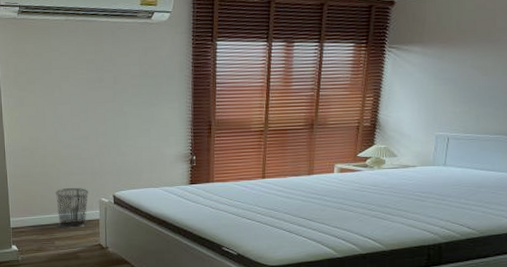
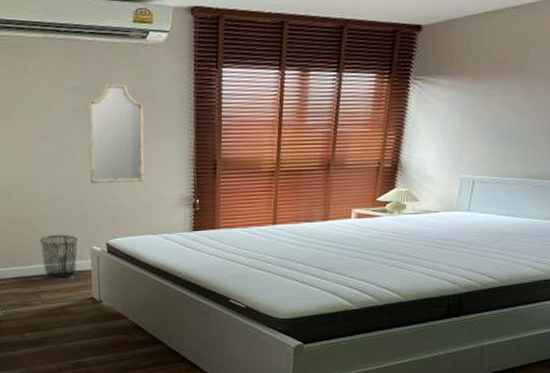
home mirror: none [100,56,148,143] -> present [87,83,144,183]

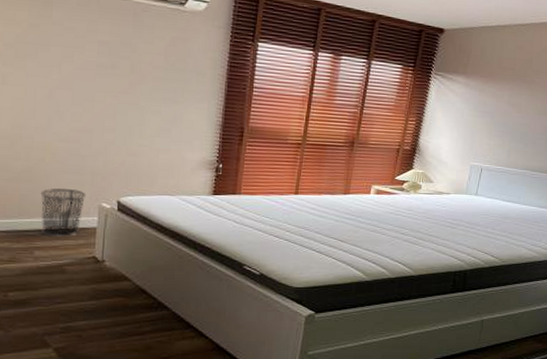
home mirror: present [87,83,144,183] -> none [107,42,175,142]

